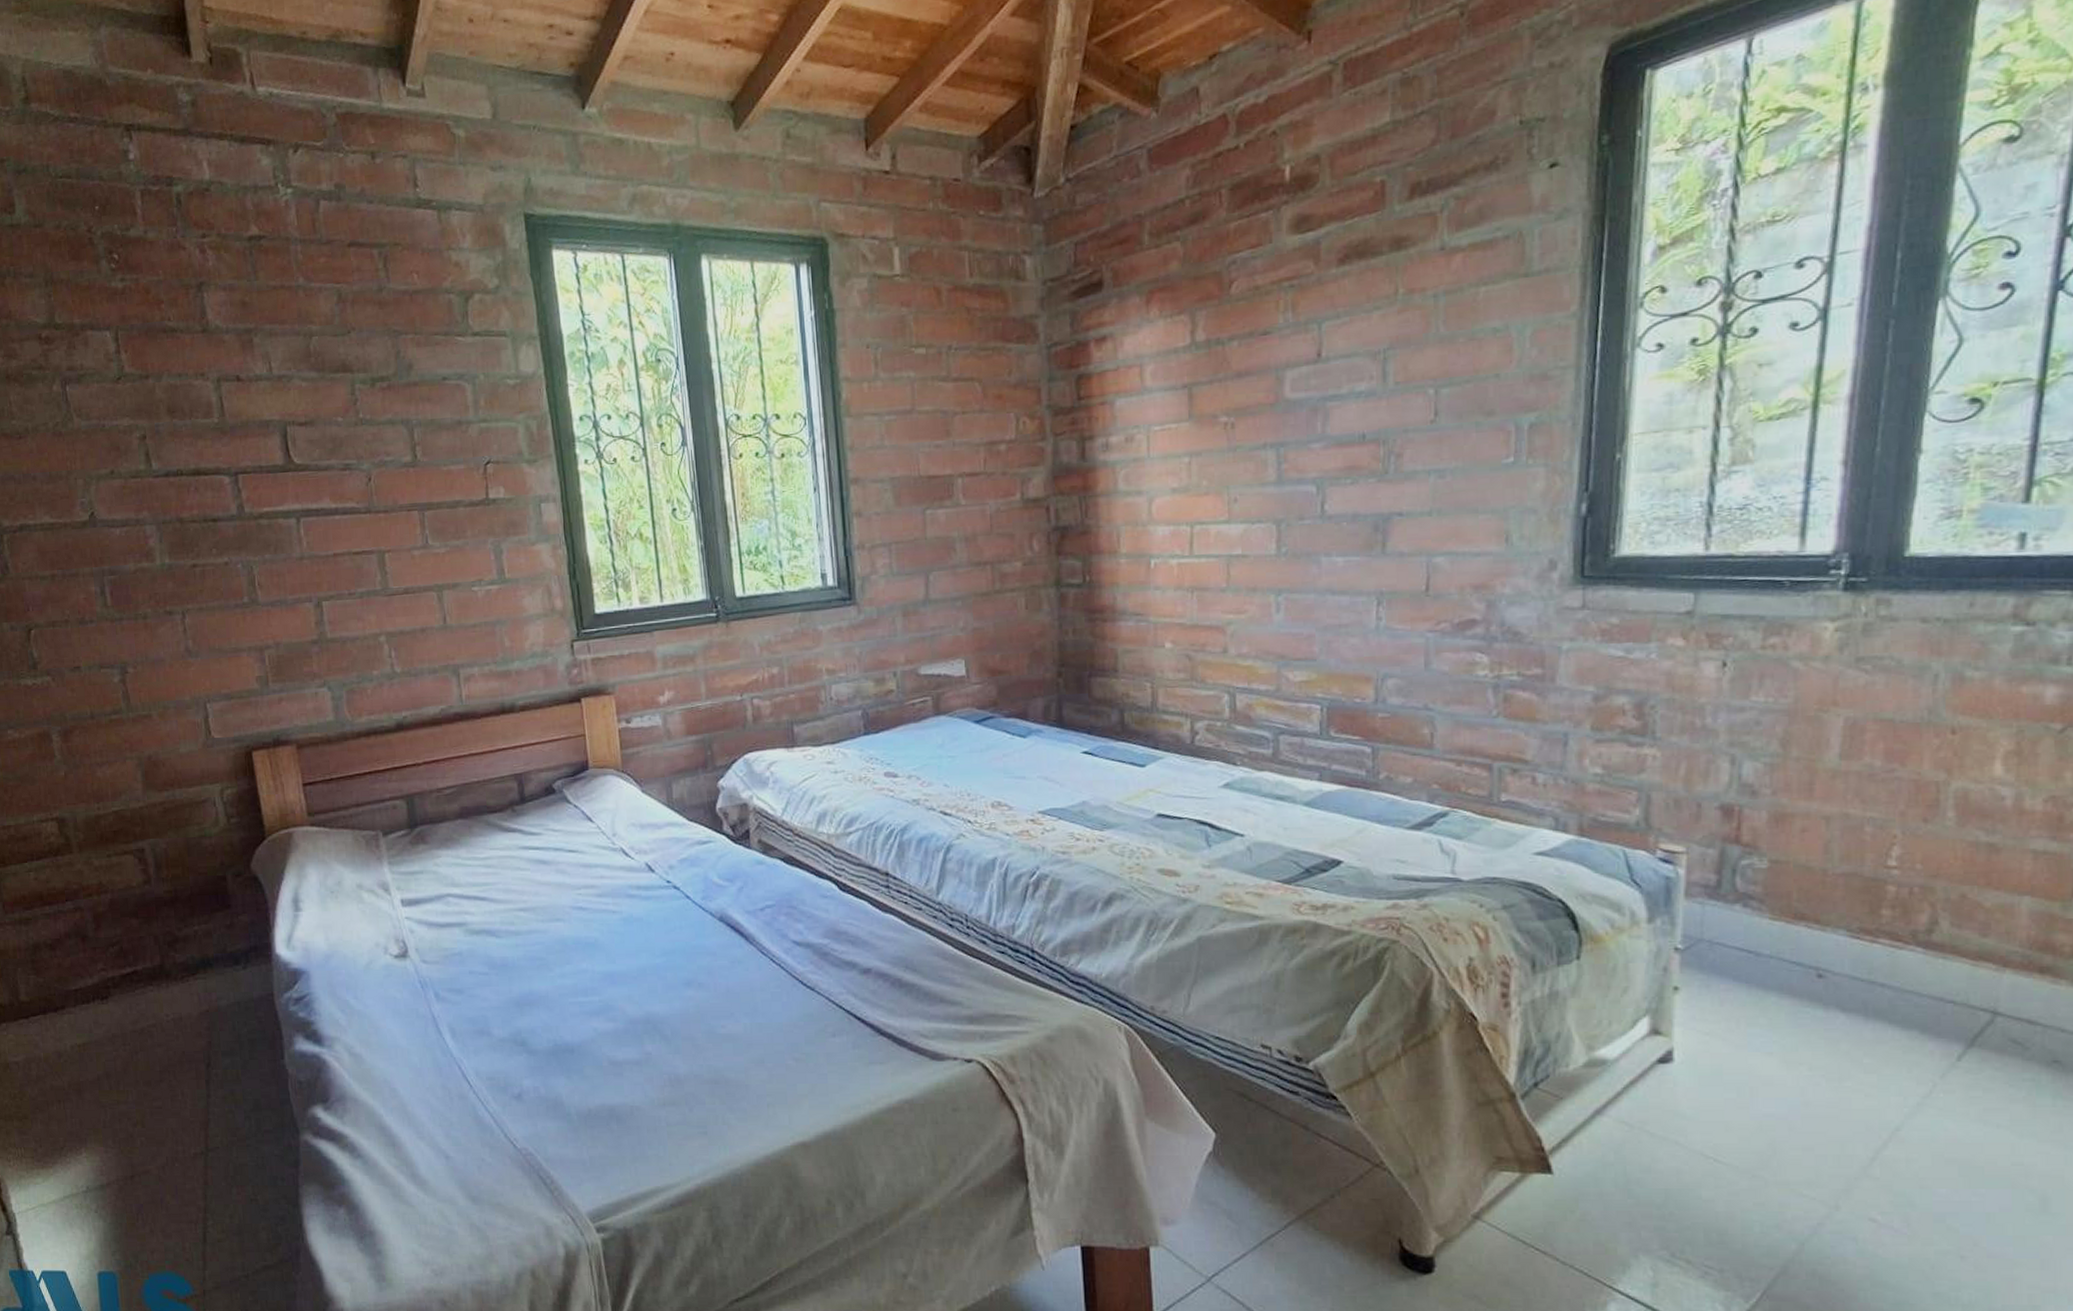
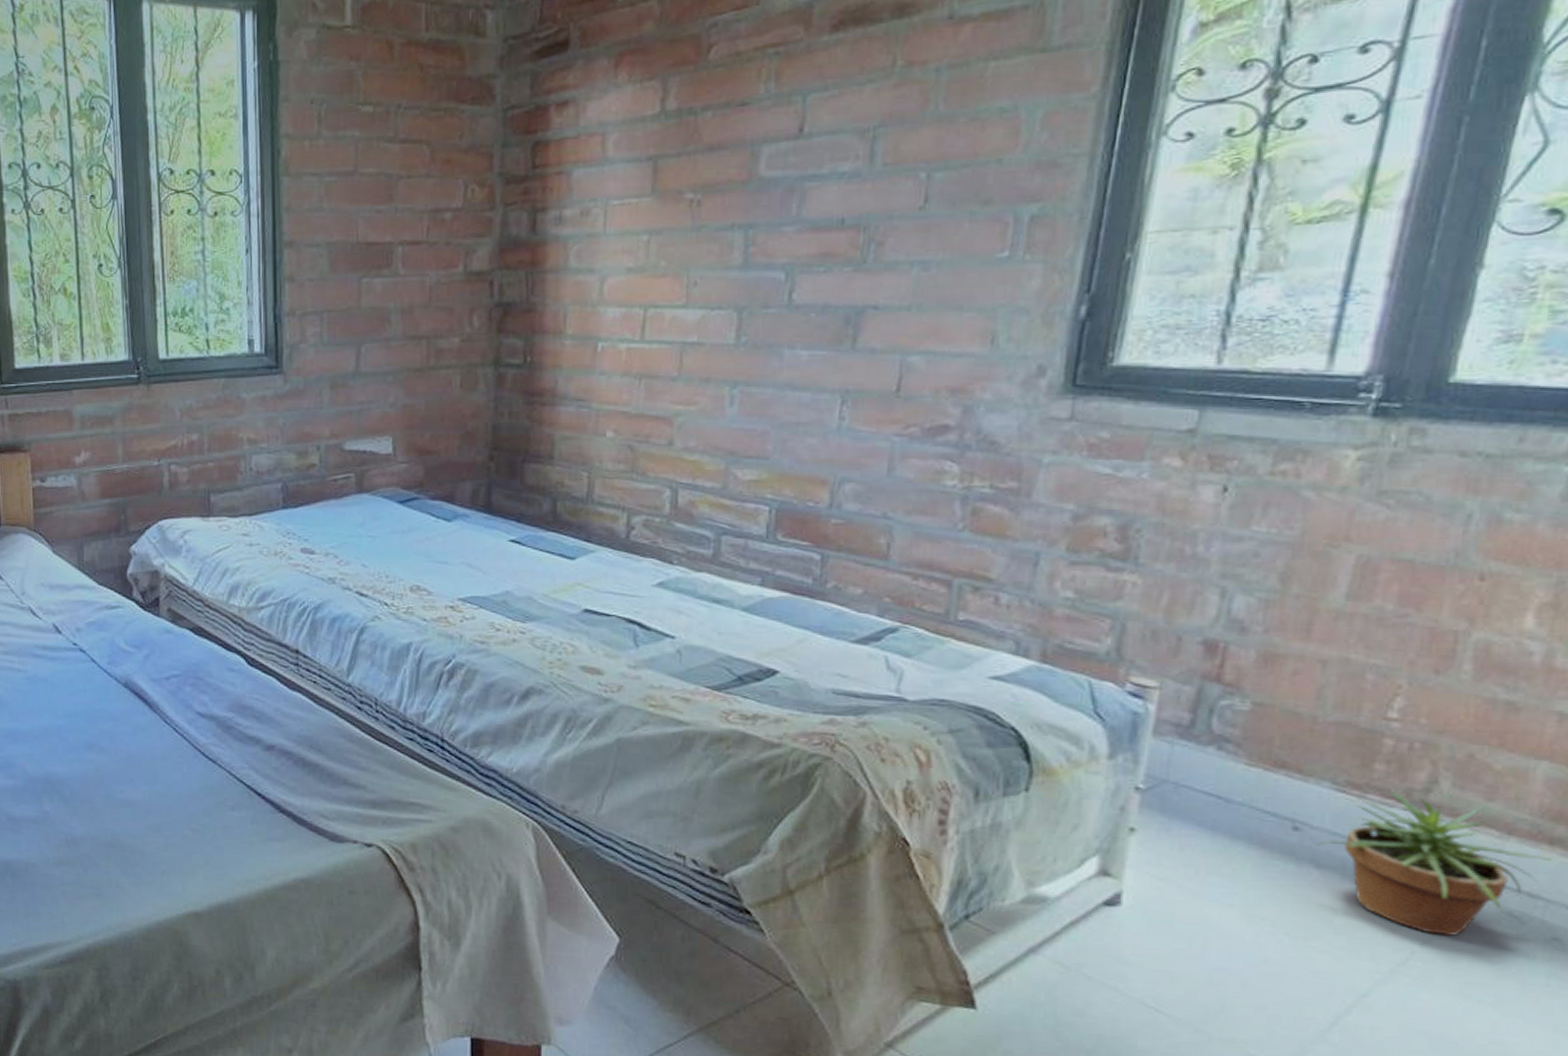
potted plant: none [1839,934,2043,1066] -> present [1315,791,1552,936]

